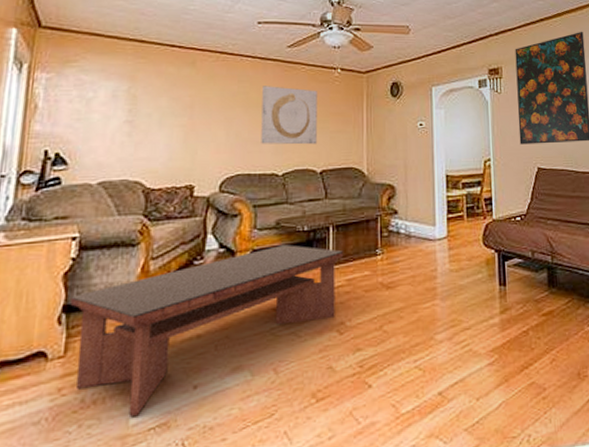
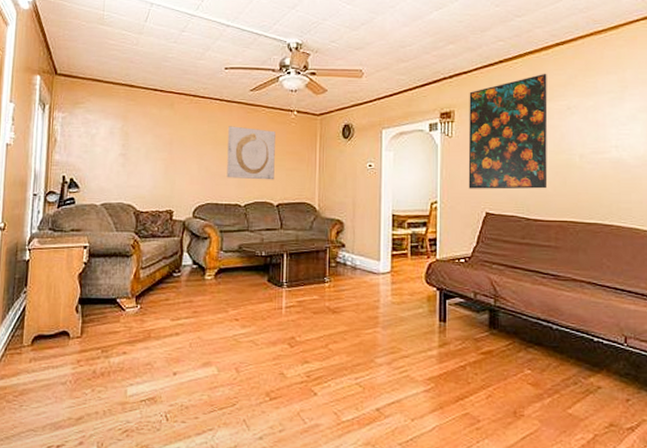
coffee table: present [70,245,344,416] -> none [84,266,296,389]

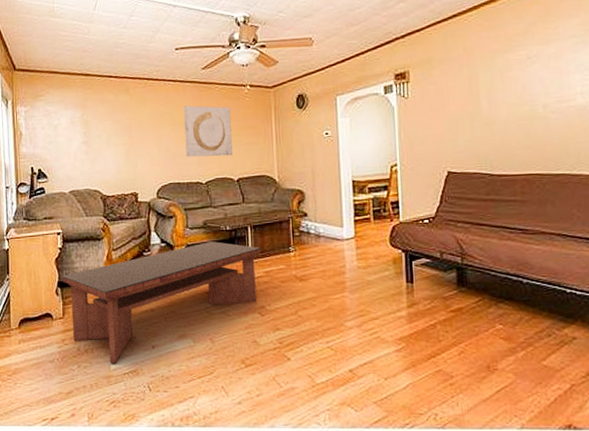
coffee table: none [84,266,296,389] -> present [62,241,262,363]
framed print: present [468,73,548,190] -> none [423,23,510,149]

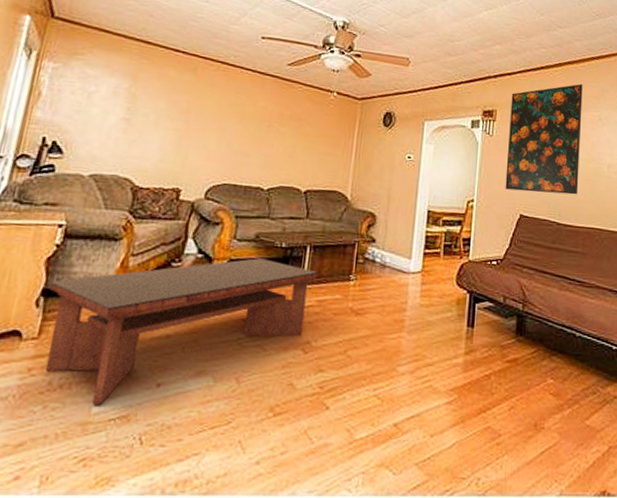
wall art: present [184,105,233,157] -> none [250,100,311,164]
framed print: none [423,23,510,149] -> present [505,83,583,195]

